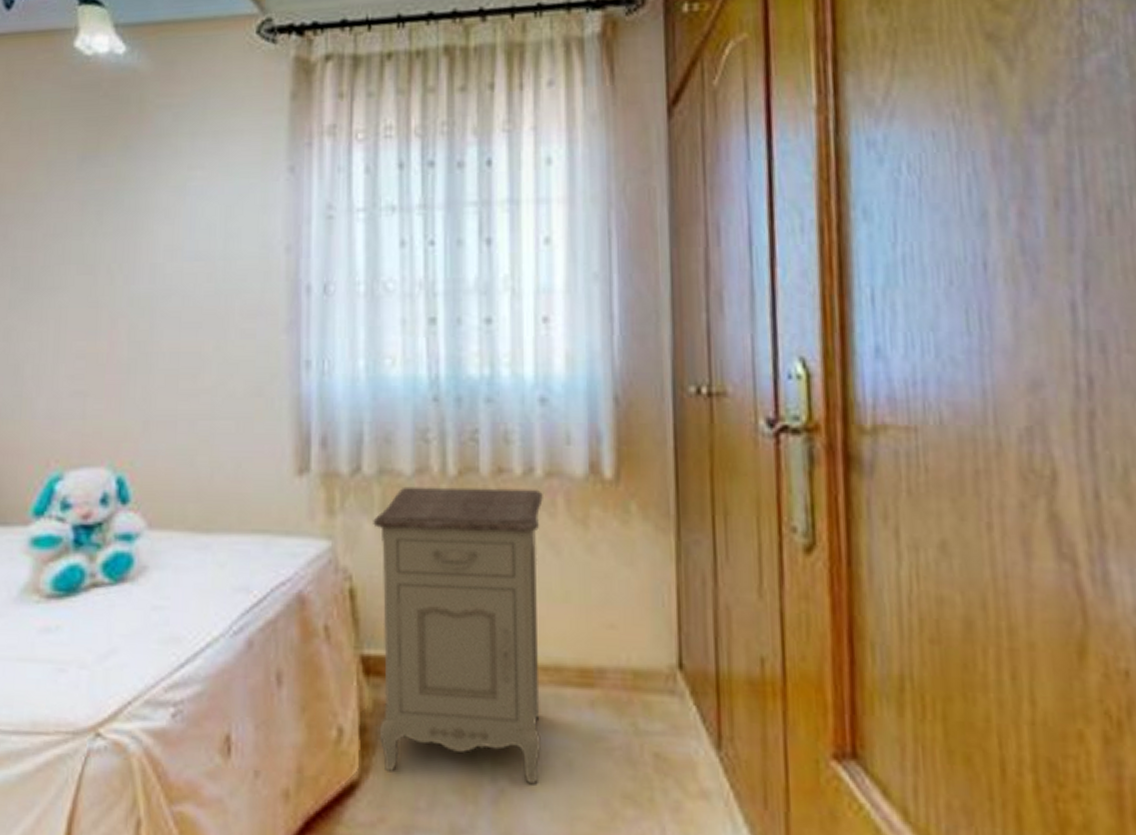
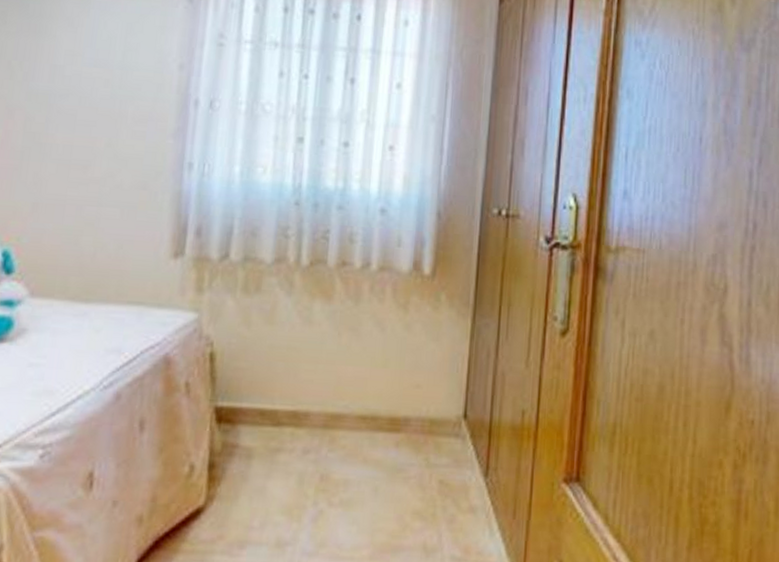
nightstand: present [373,486,543,785] -> none [224,272,376,506]

